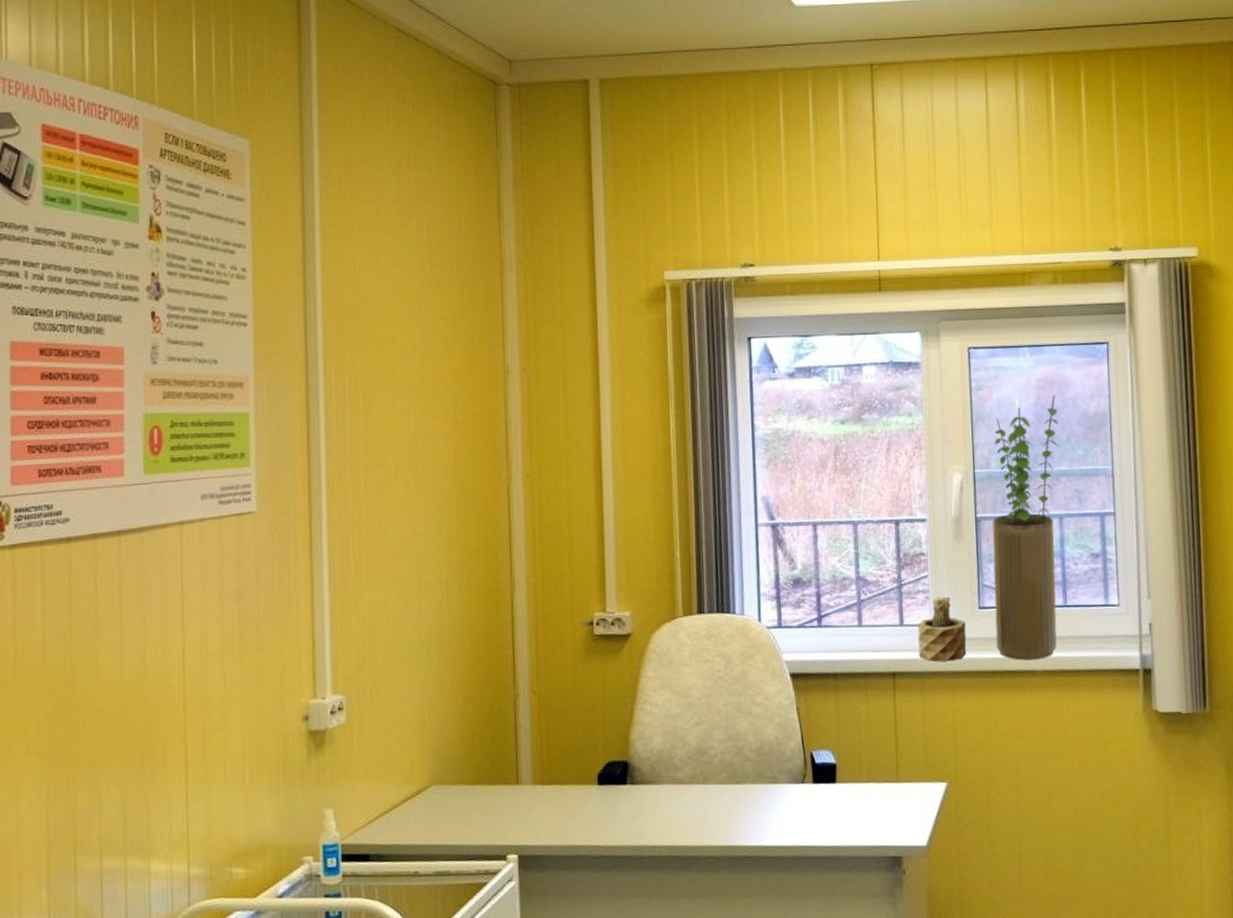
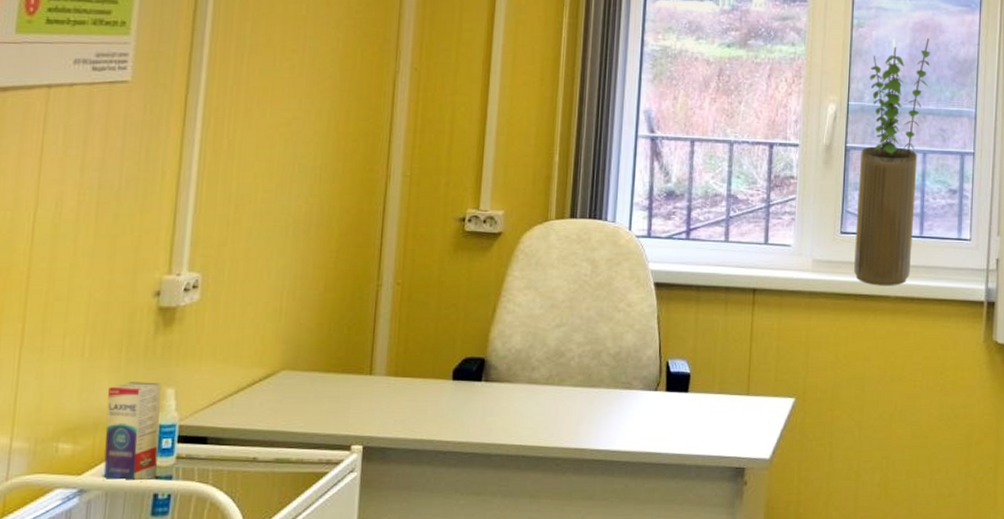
medicine box: none [272,804,327,903] -> present [103,382,162,483]
succulent plant: present [917,596,967,663] -> none [780,219,827,282]

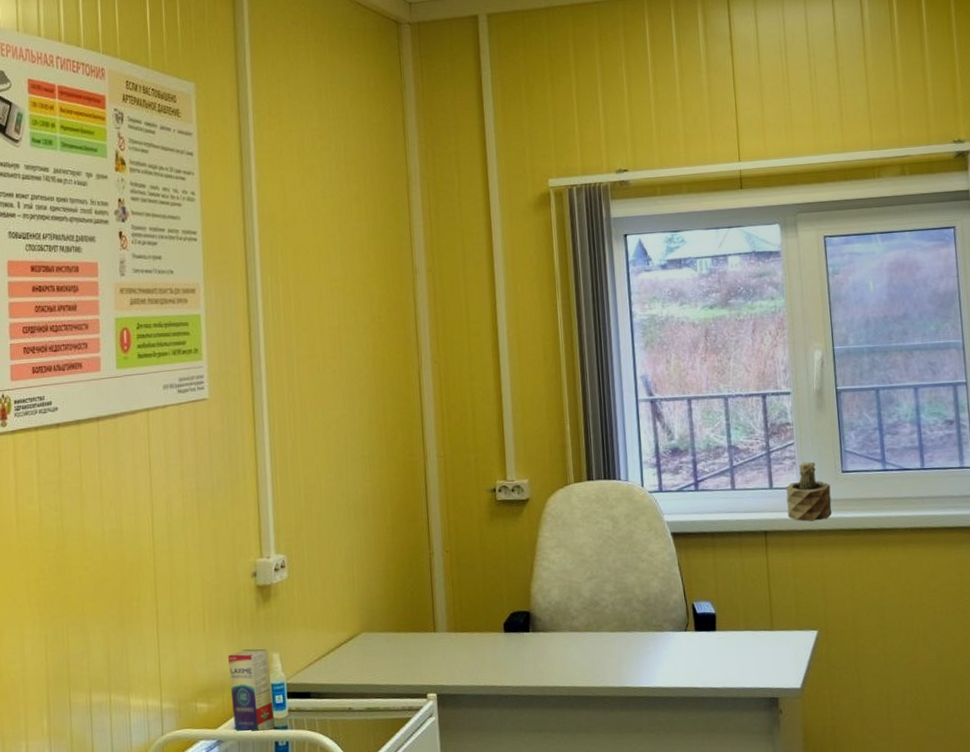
succulent plant: none [780,219,827,282] -> present [786,461,832,522]
vase: present [854,39,930,286] -> none [851,277,916,520]

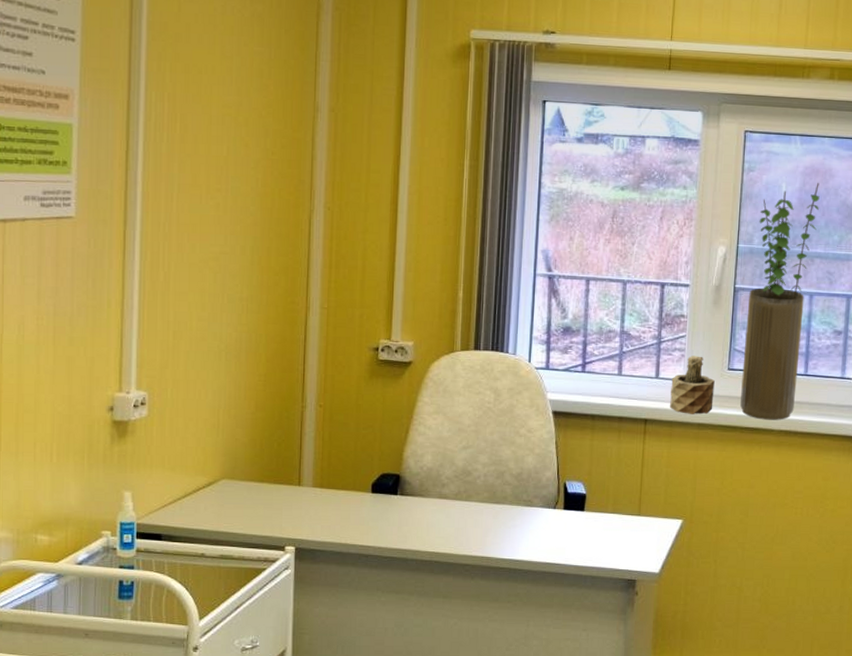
medicine box: present [228,649,276,734] -> none [75,485,121,571]
vase: none [851,277,916,520] -> present [740,183,820,420]

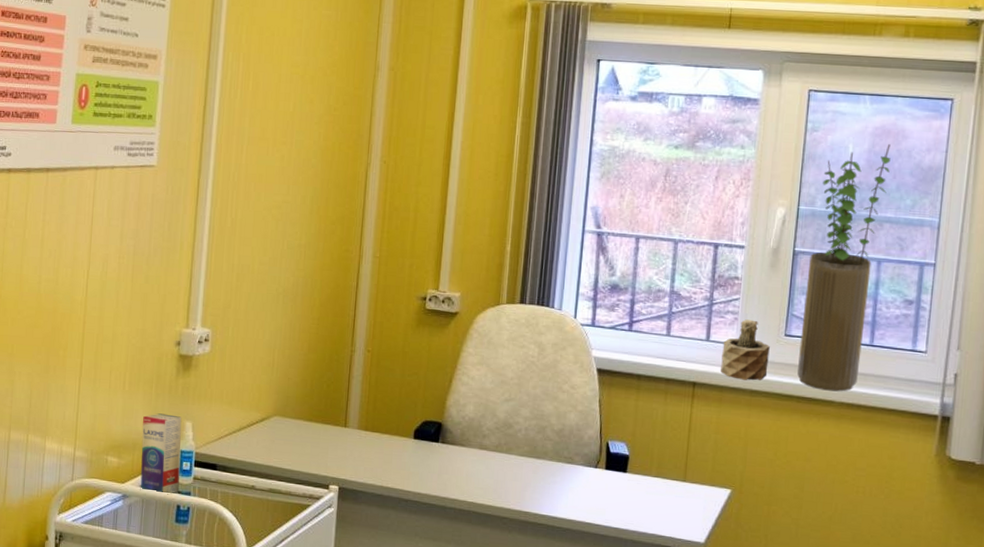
medicine box: none [75,485,121,571] -> present [140,413,182,495]

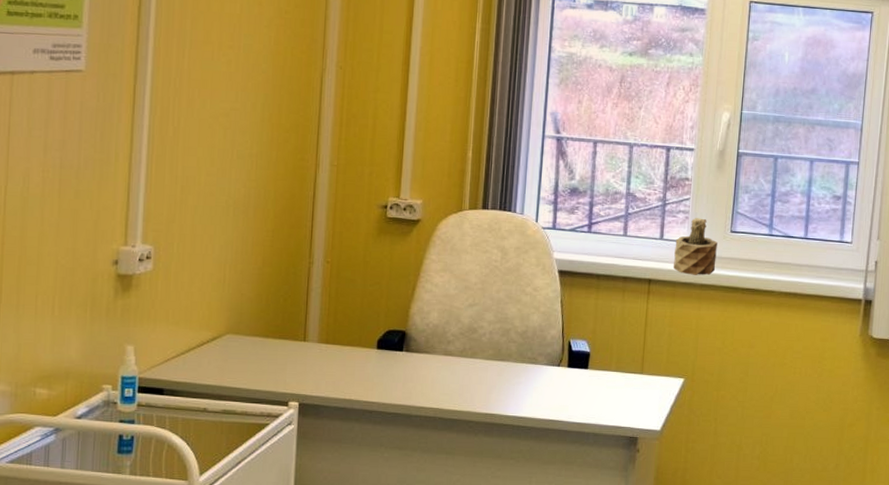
medicine box: present [140,413,182,495] -> none [75,338,122,425]
vase: present [797,144,891,392] -> none [742,53,821,282]

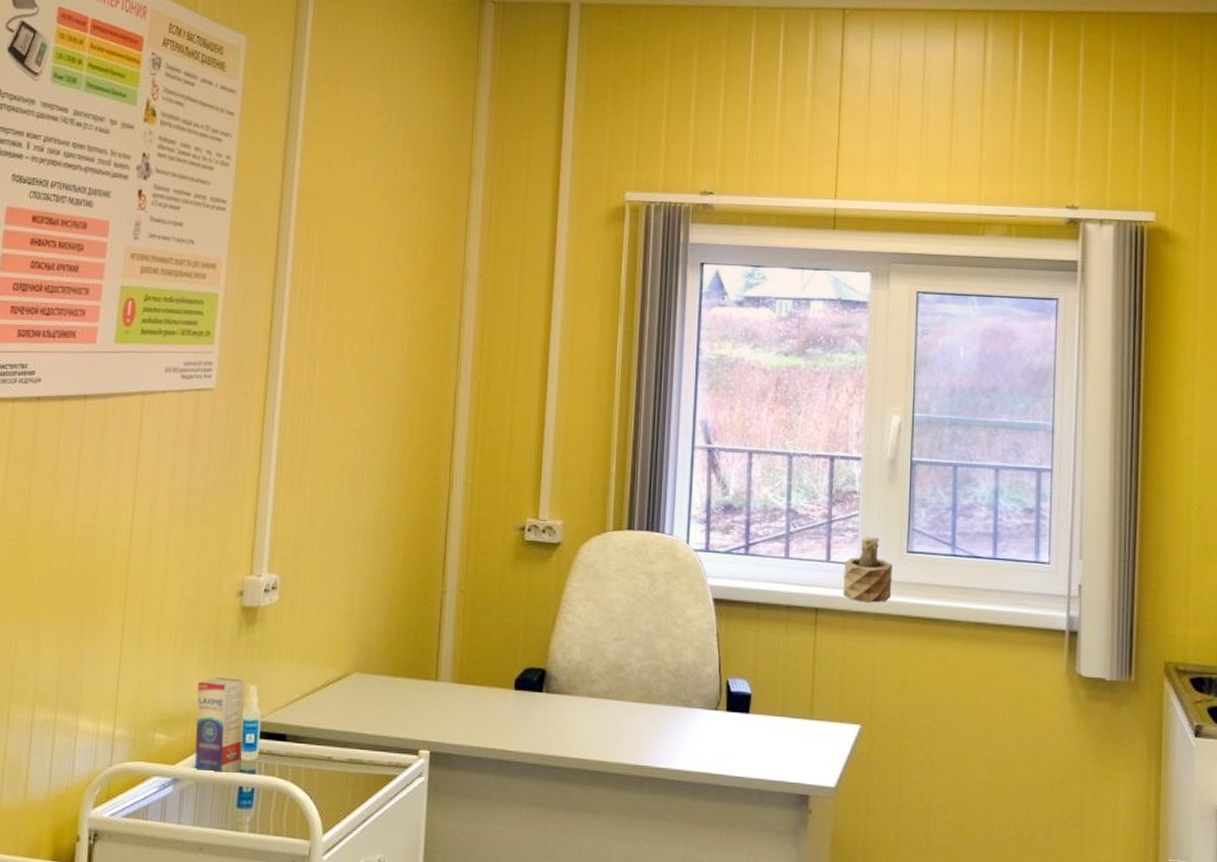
medicine box: none [75,338,122,425] -> present [194,677,245,775]

